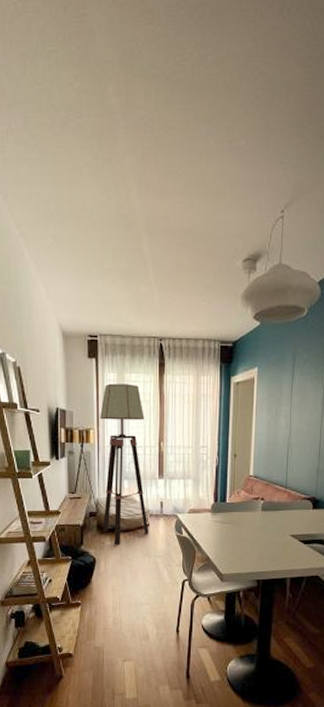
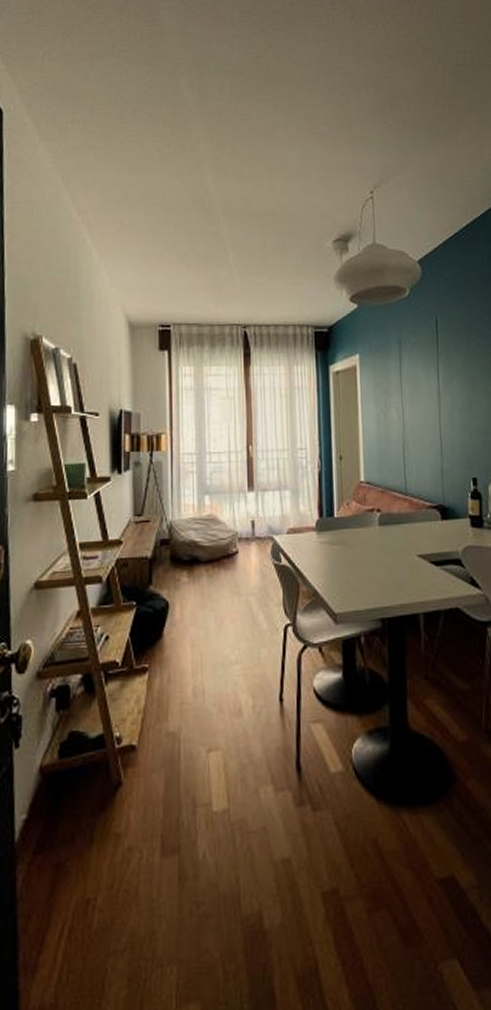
floor lamp: present [100,383,149,544] -> none [174,378,238,581]

